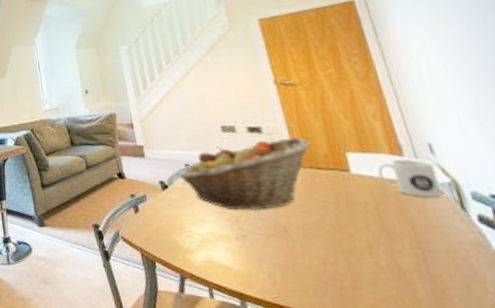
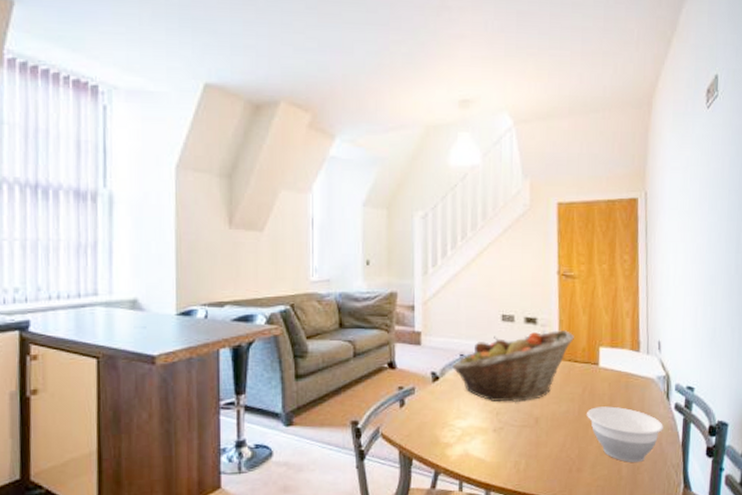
bowl: none [348,217,468,284] -> present [587,406,663,462]
mug: present [377,159,443,198] -> none [619,354,658,389]

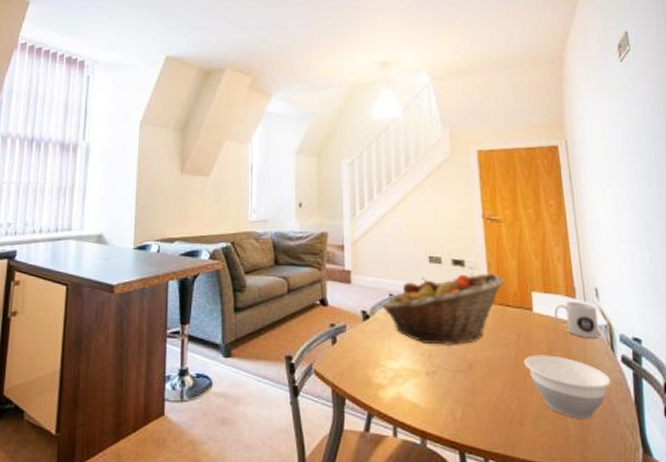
mug: none [619,354,658,389] -> present [554,301,600,339]

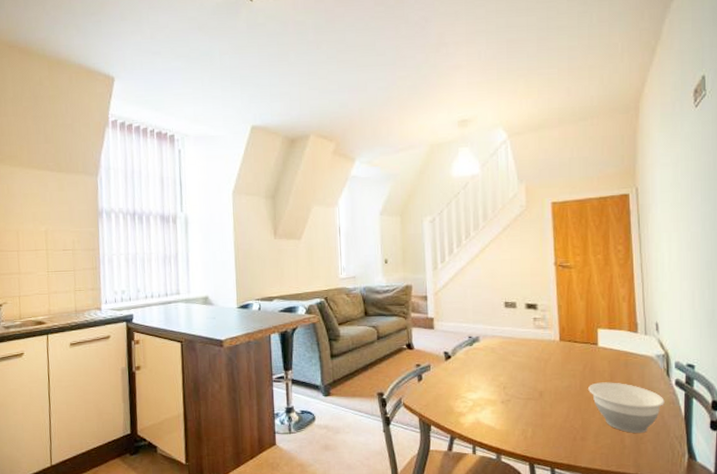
fruit basket: present [382,272,504,346] -> none [462,313,573,379]
mug: present [554,301,600,339] -> none [618,335,657,367]

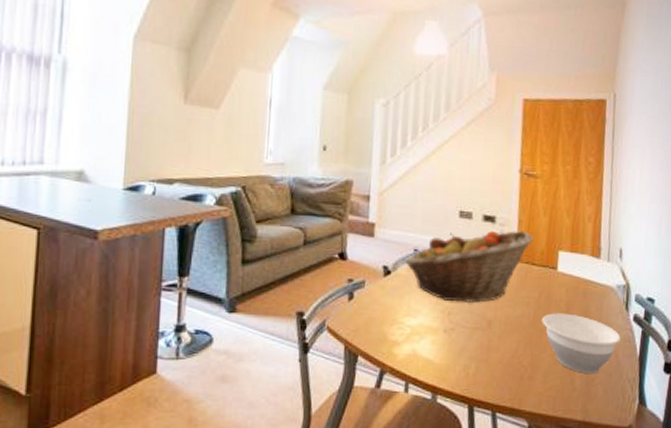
fruit basket: none [462,313,573,379] -> present [405,230,533,304]

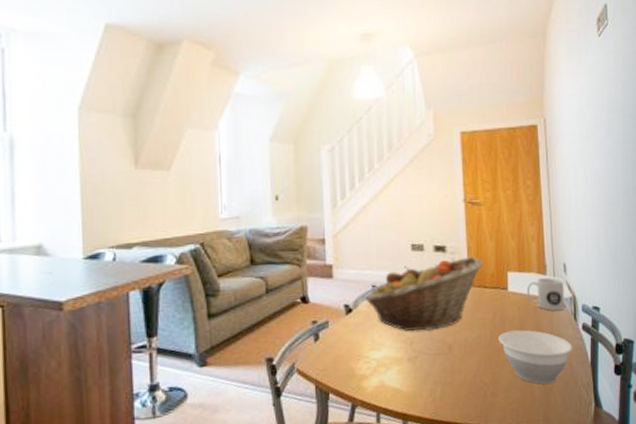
mug: none [577,260,618,298] -> present [527,277,565,311]

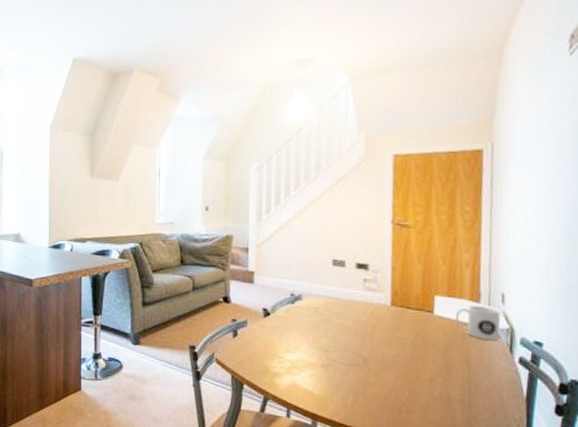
fruit basket: present [365,256,483,332] -> none [283,276,408,343]
bowl: present [498,330,572,385] -> none [419,353,505,411]

